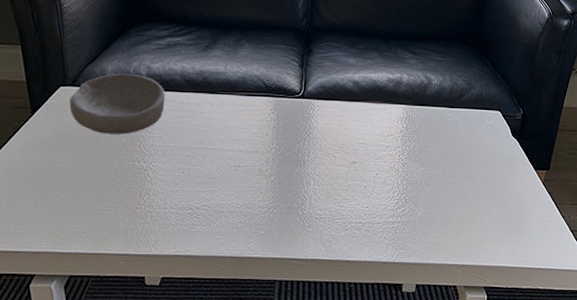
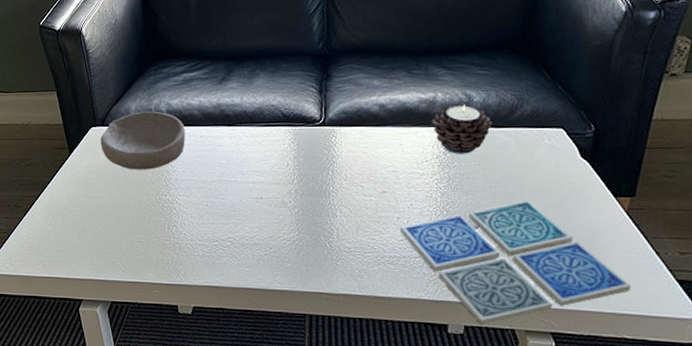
drink coaster: none [365,171,544,282] -> present [399,200,632,324]
candle: none [398,85,447,130] -> present [432,104,493,154]

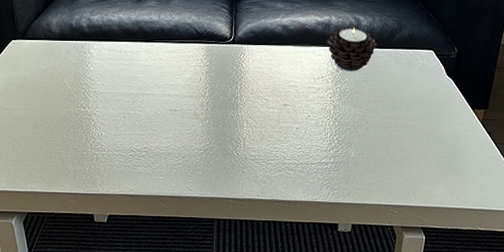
bowl: present [100,111,185,170] -> none [21,26,105,83]
drink coaster: present [399,200,632,324] -> none [298,112,485,222]

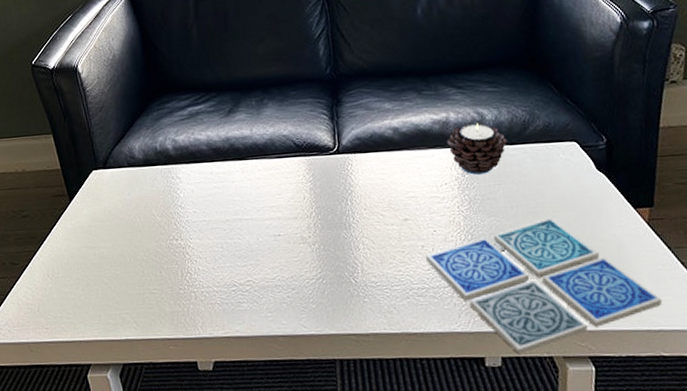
drink coaster: none [298,112,485,222] -> present [425,217,663,354]

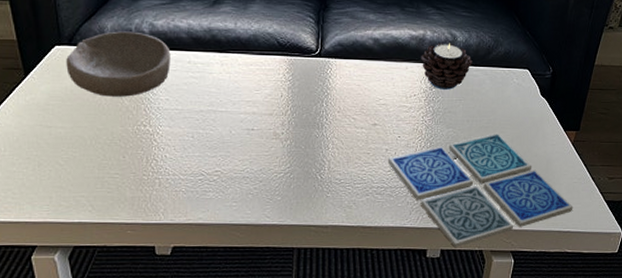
bowl: none [103,149,195,215] -> present [66,31,171,97]

